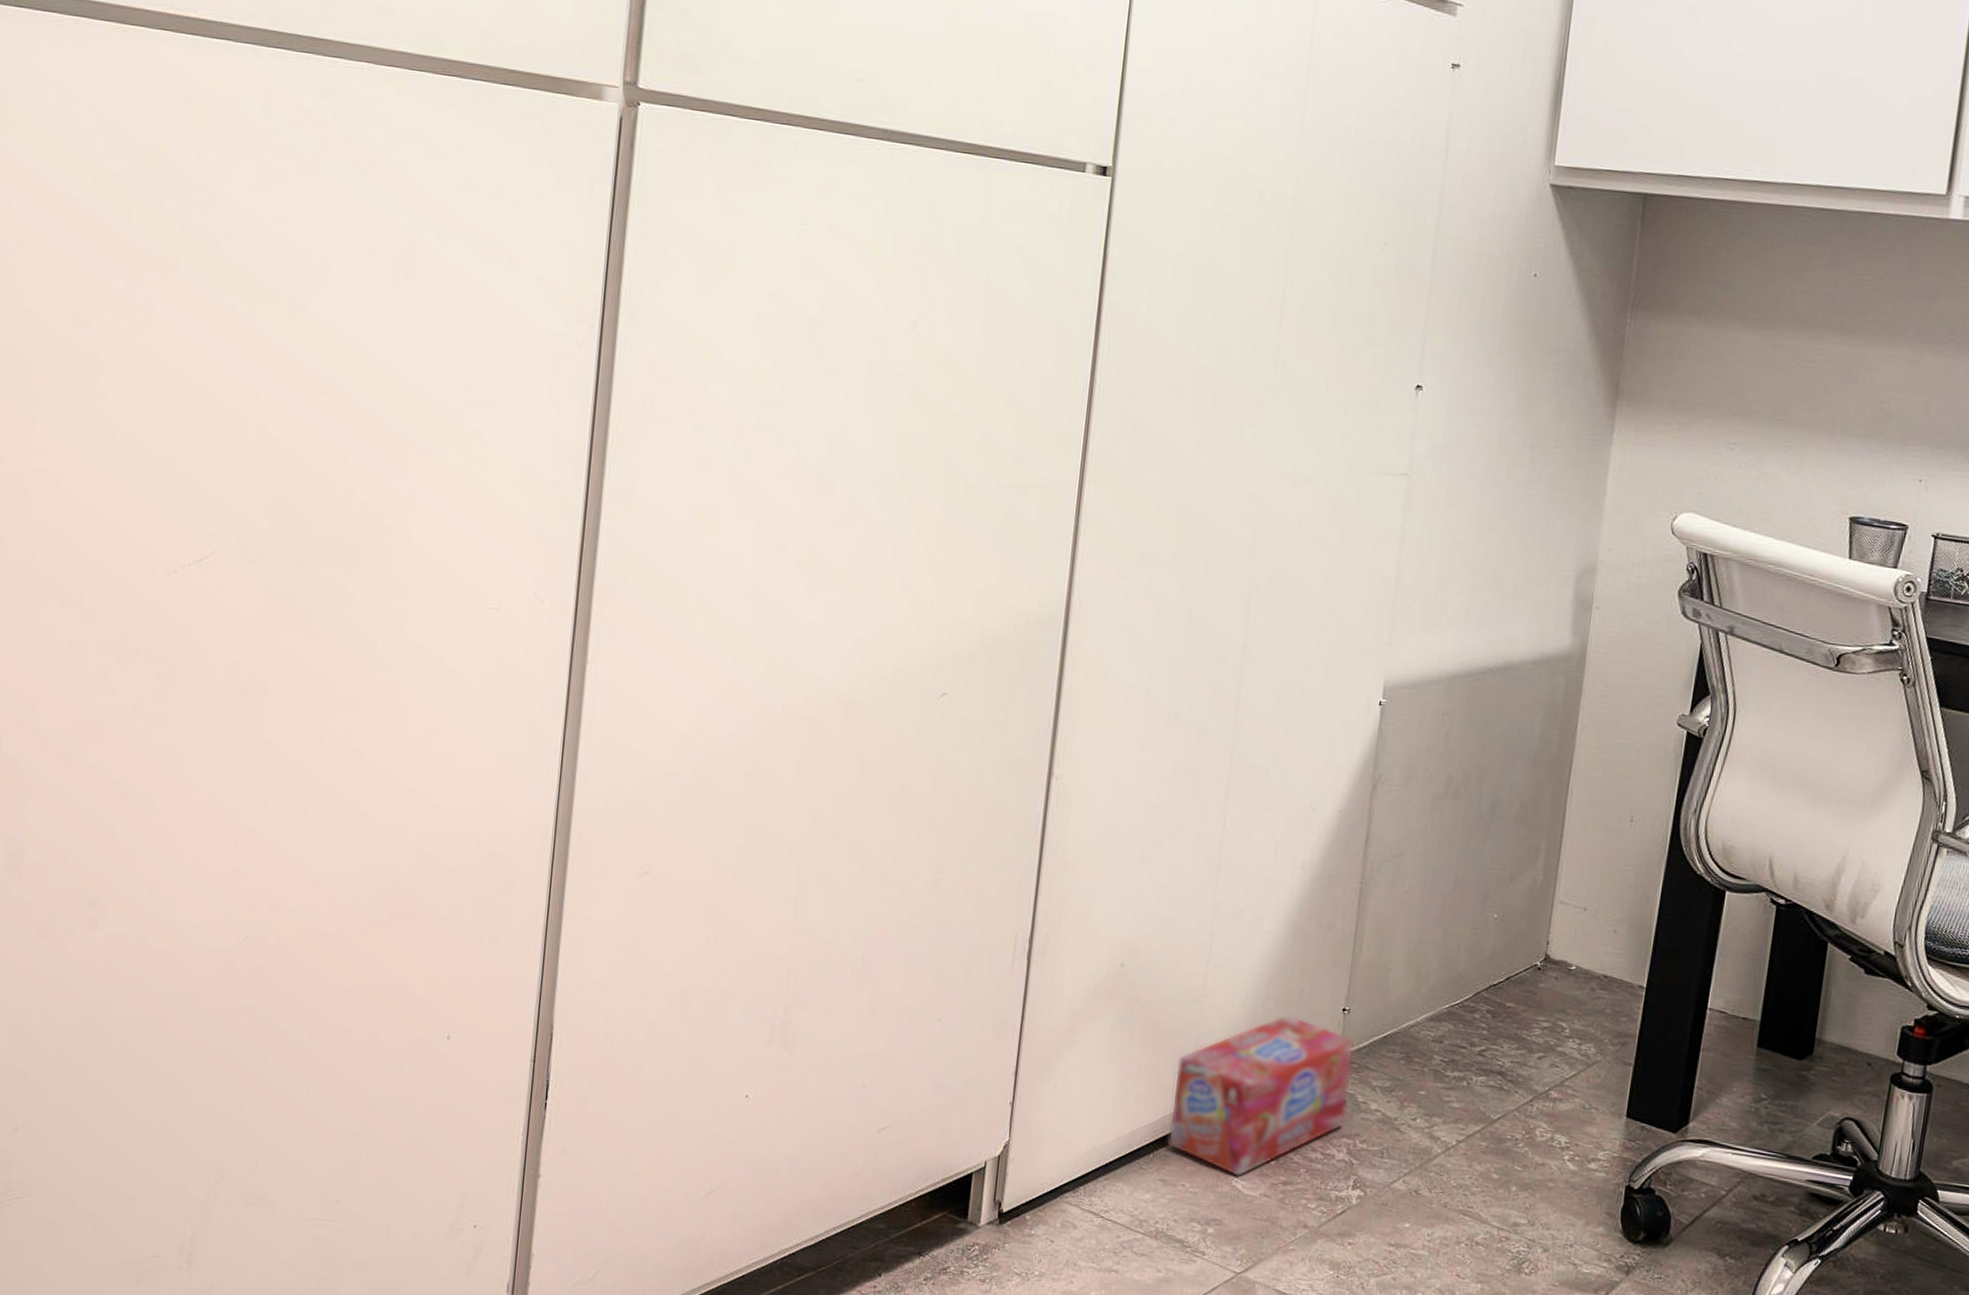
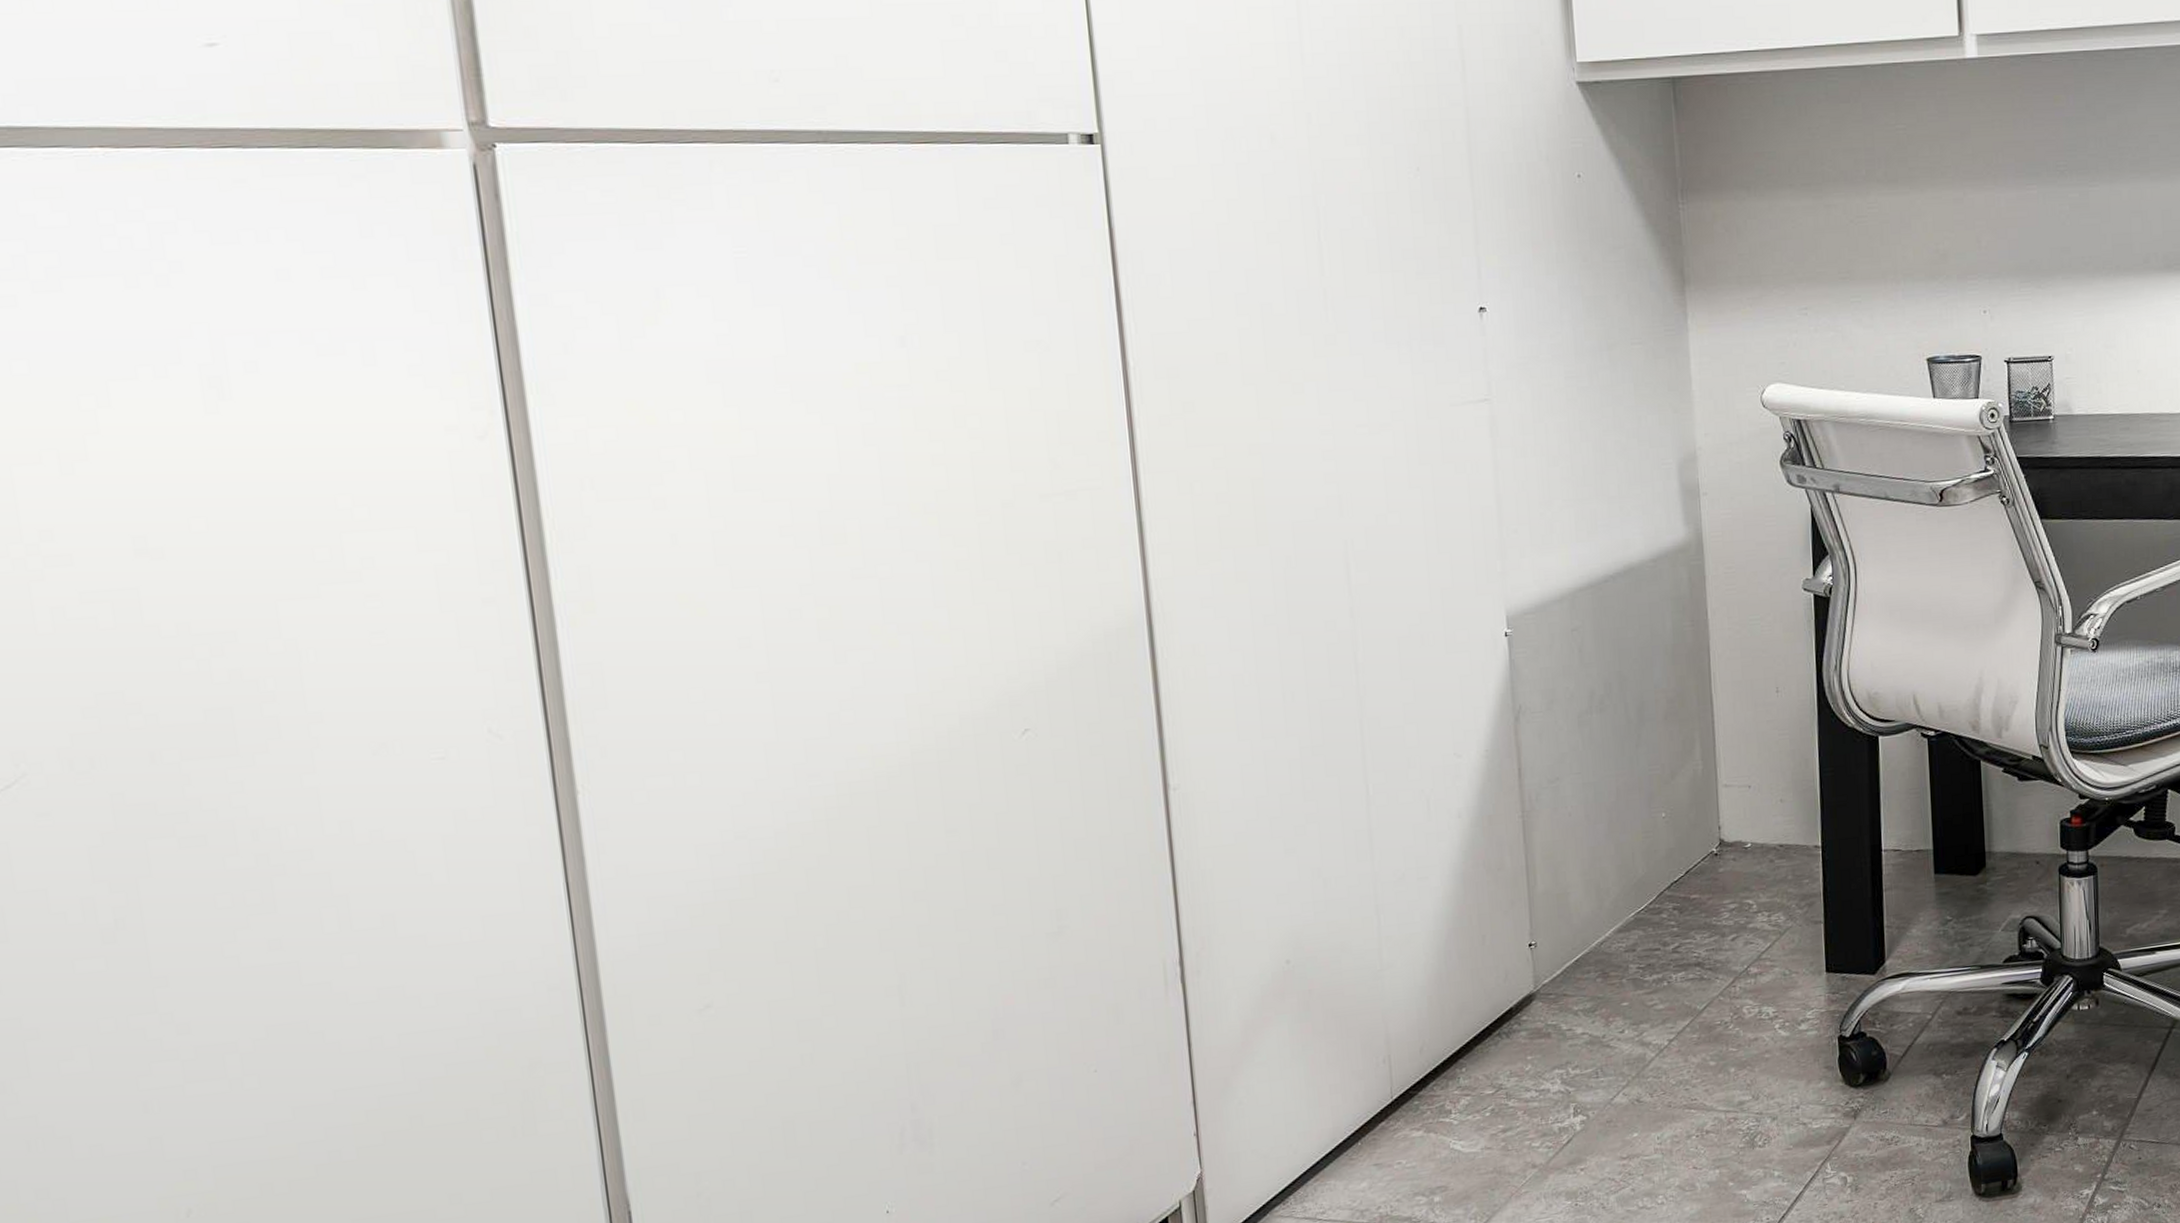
box: present [1167,1014,1355,1177] -> none [1367,964,1554,1139]

